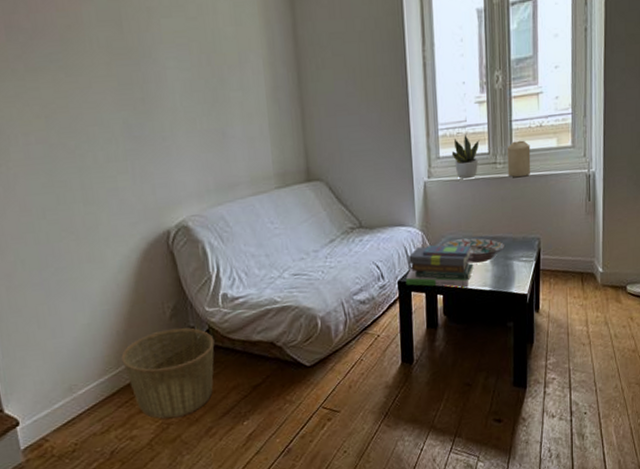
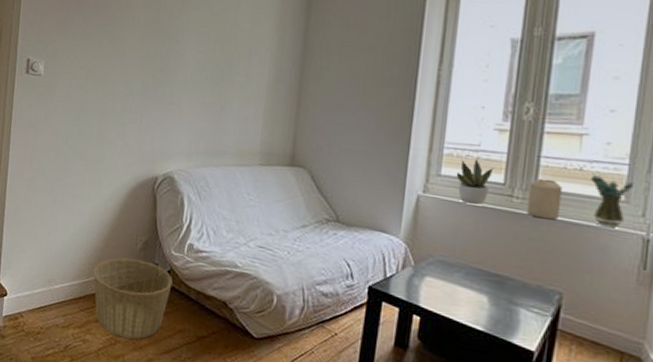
books: present [405,244,474,288] -> none [377,258,466,319]
decorative bowl: present [440,238,506,265] -> none [425,262,512,299]
vase: none [548,127,577,173] -> present [591,174,635,229]

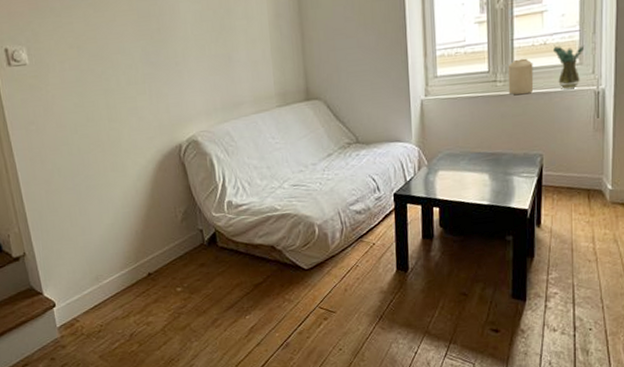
basket: present [93,258,173,340] -> none [139,230,220,309]
potted plant: present [456,159,494,206] -> none [449,54,479,98]

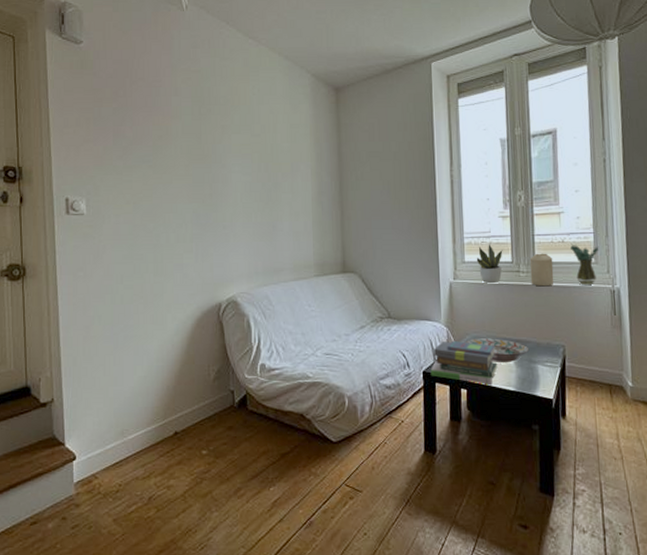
books: none [401,159,472,202] -> present [430,340,498,386]
decorative bowl: none [436,153,505,179] -> present [464,338,530,364]
potted plant: none [449,54,479,98] -> present [476,244,503,284]

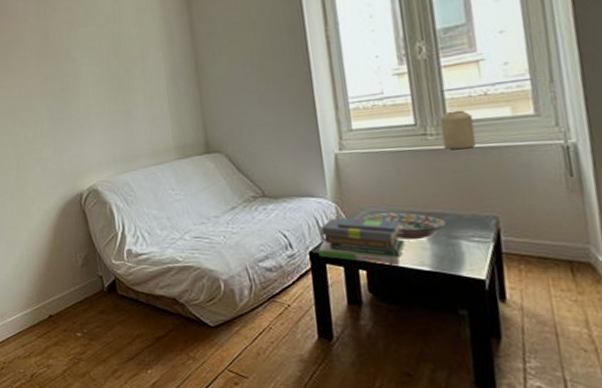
potted plant: present [476,244,503,284] -> none [366,107,402,152]
vase: present [571,244,599,286] -> none [497,95,541,144]

